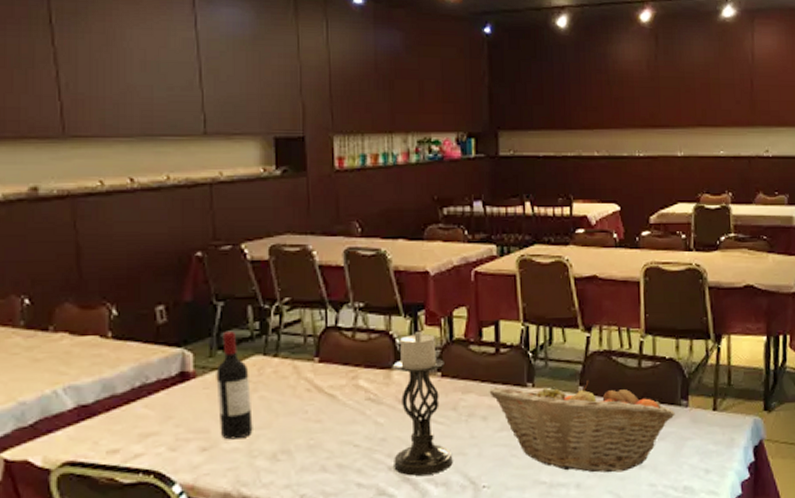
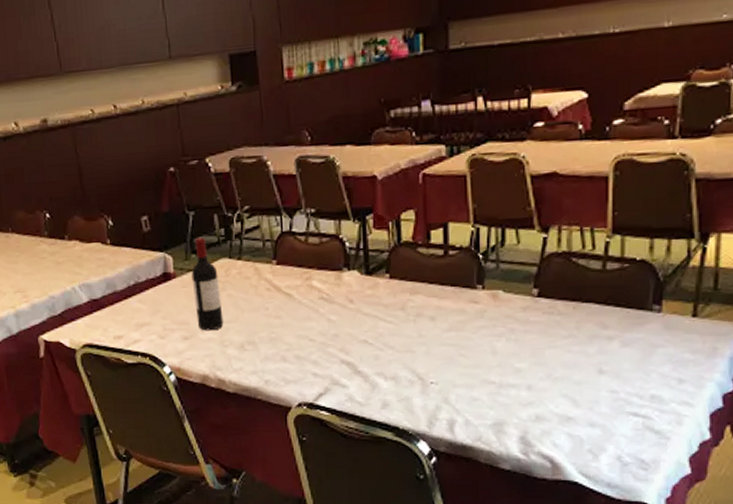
candle holder: present [393,332,453,476] -> none [344,235,401,369]
fruit basket: present [489,380,675,473] -> none [437,283,644,377]

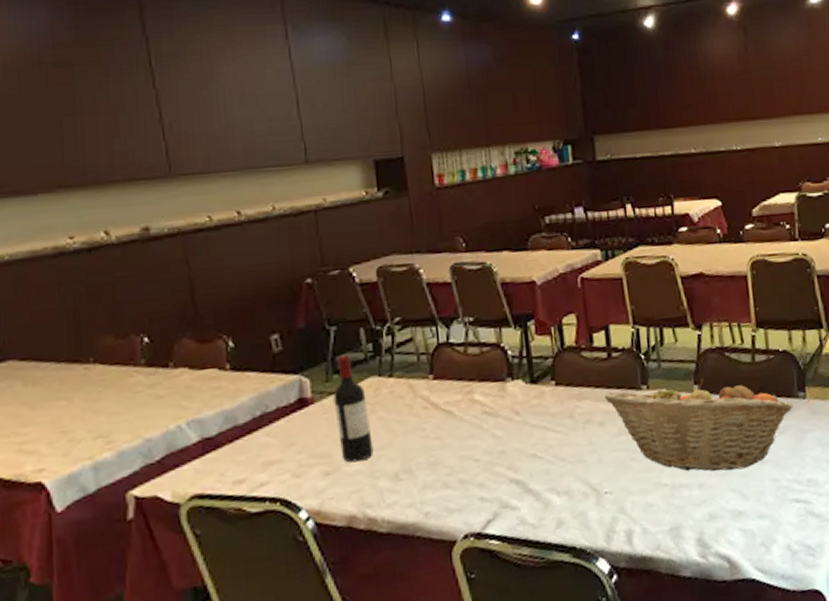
fruit basket: none [437,283,644,377] -> present [604,378,793,472]

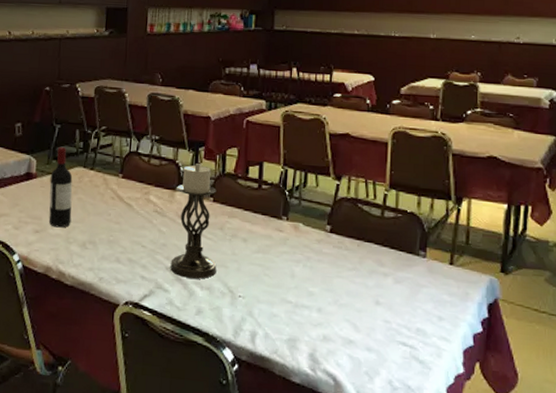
candle holder: none [507,342,573,487] -> present [170,163,217,279]
fruit basket: present [604,378,793,472] -> none [250,216,413,305]

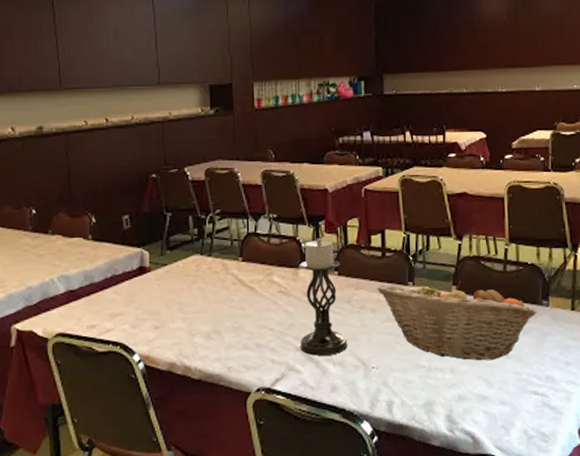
wine bottle: present [48,146,73,228] -> none [165,235,192,321]
fruit basket: none [250,216,413,305] -> present [377,281,537,361]

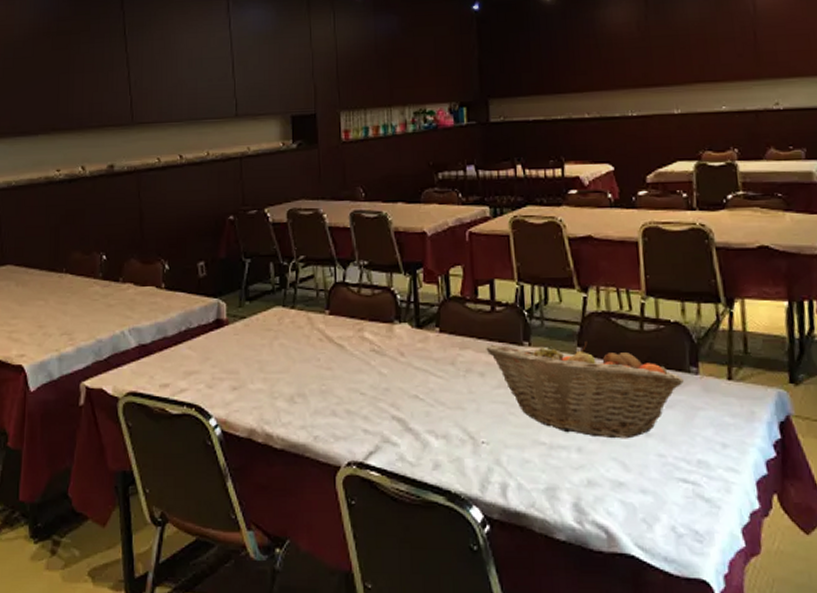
candle holder: present [300,238,348,356] -> none [395,289,452,426]

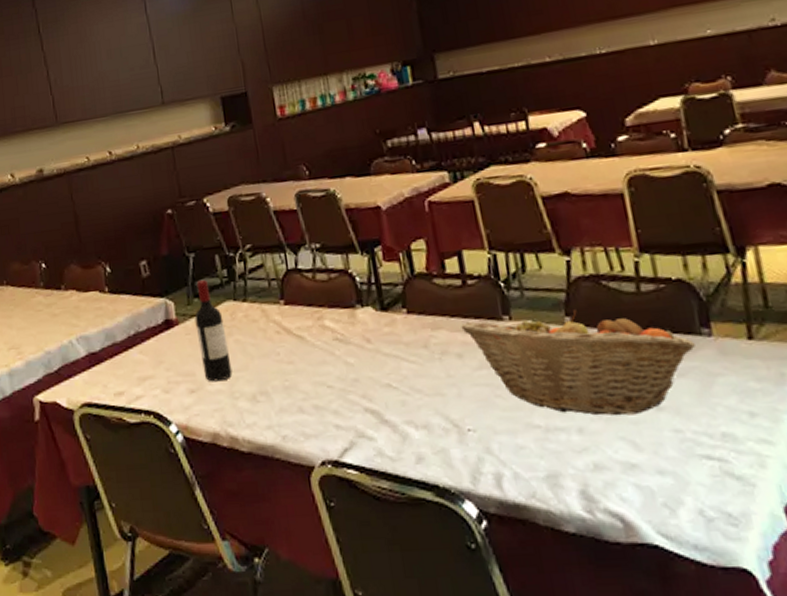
wine bottle: none [244,284,274,381] -> present [194,279,233,382]

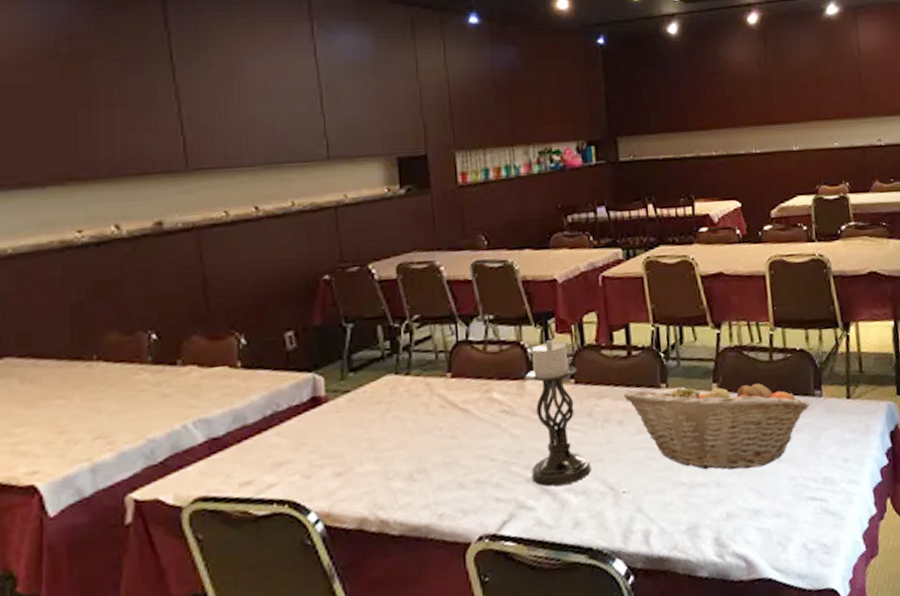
wine bottle: present [194,279,233,382] -> none [348,351,388,463]
candle holder: none [356,268,431,418] -> present [526,340,591,487]

